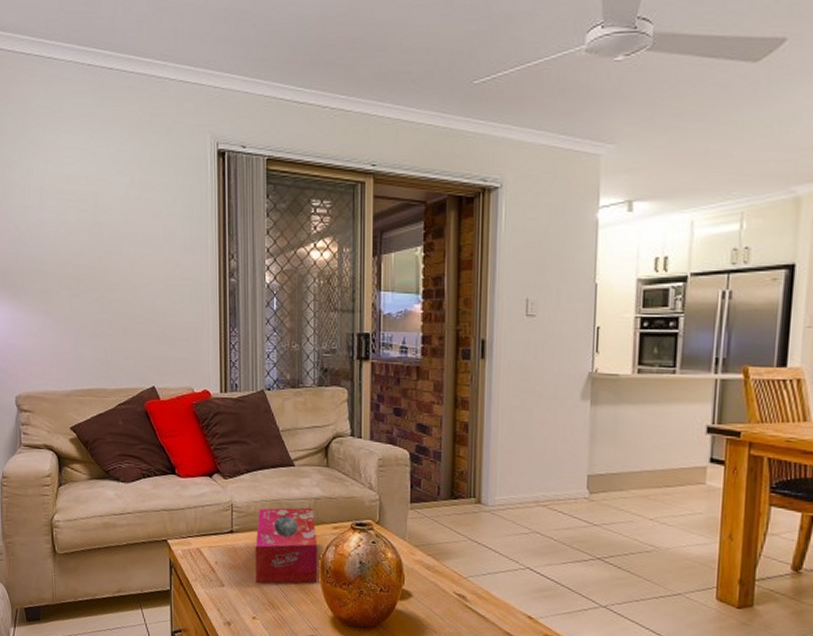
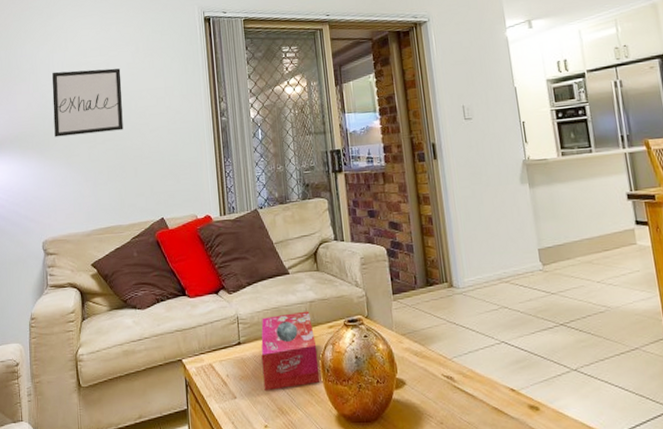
wall art: none [27,199,112,279] -> present [52,68,124,137]

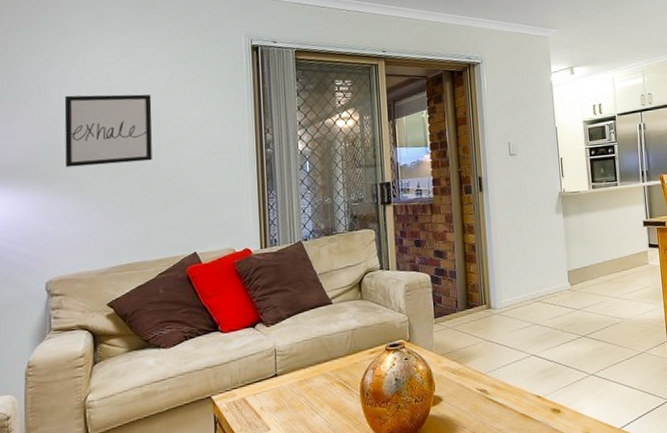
tissue box: present [261,311,320,390] -> none [299,338,359,419]

